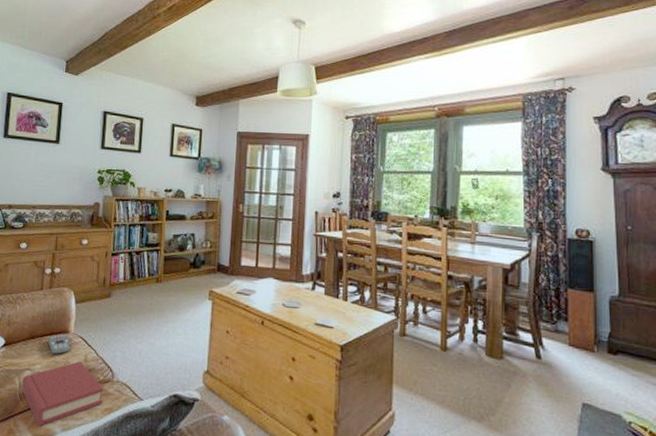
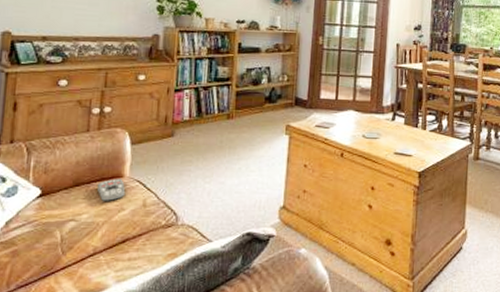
hardback book: present [22,361,104,426] -> none [64,207,166,281]

